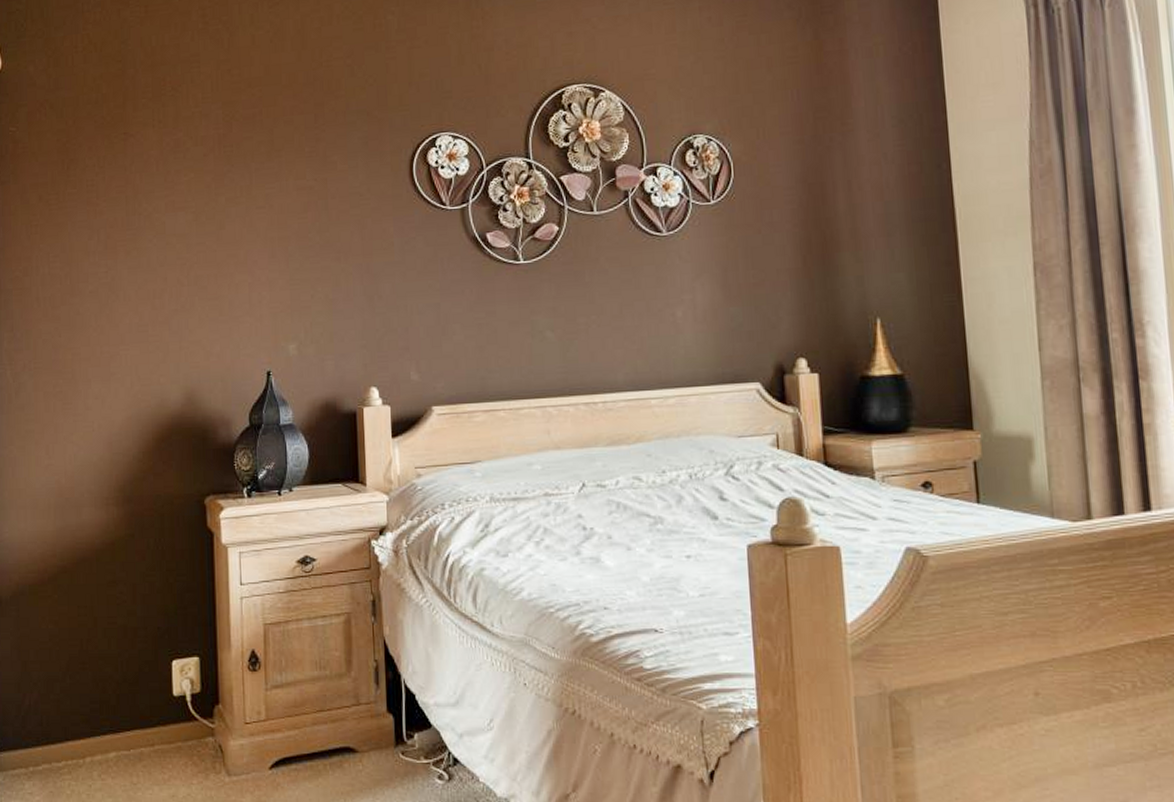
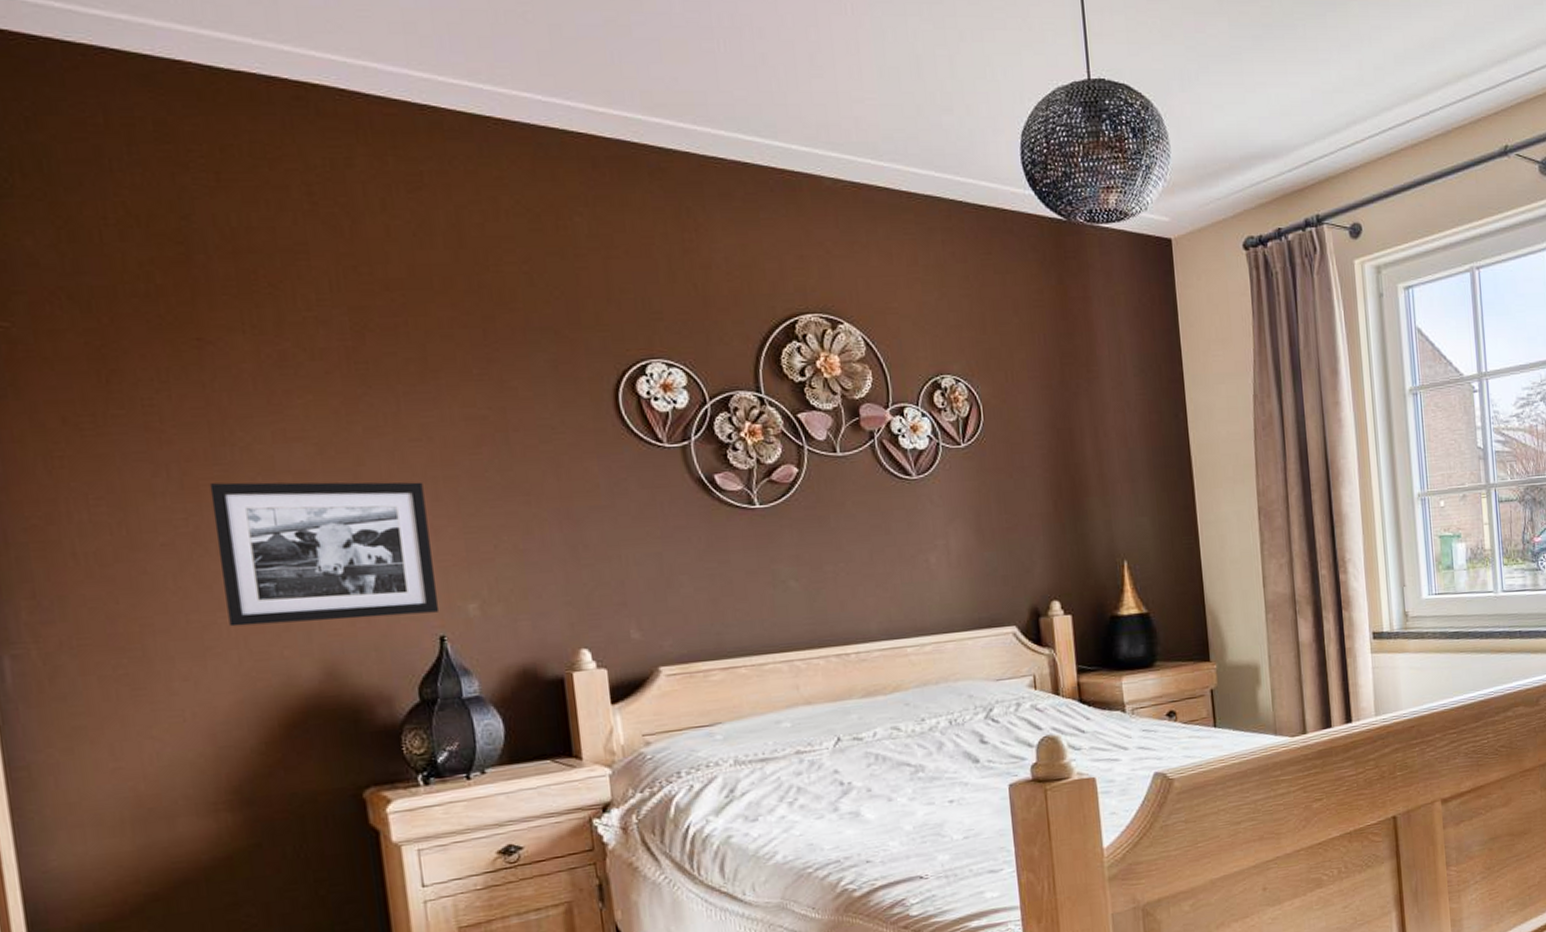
picture frame: none [123,242,269,358] -> present [209,482,440,627]

